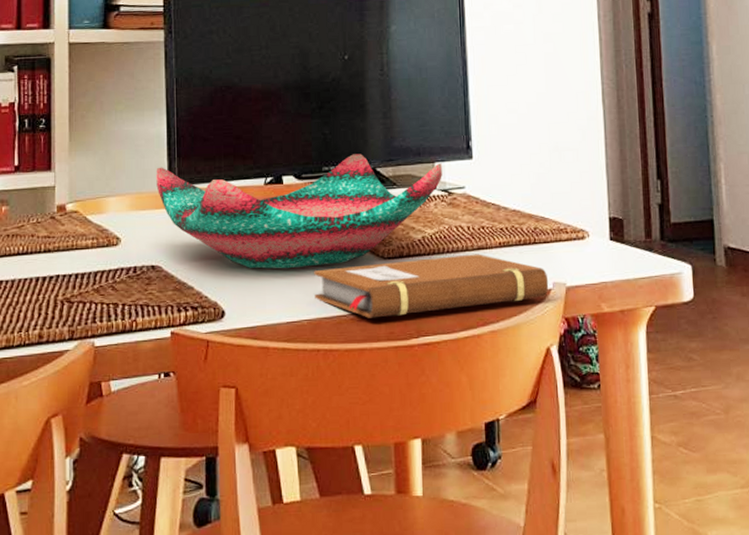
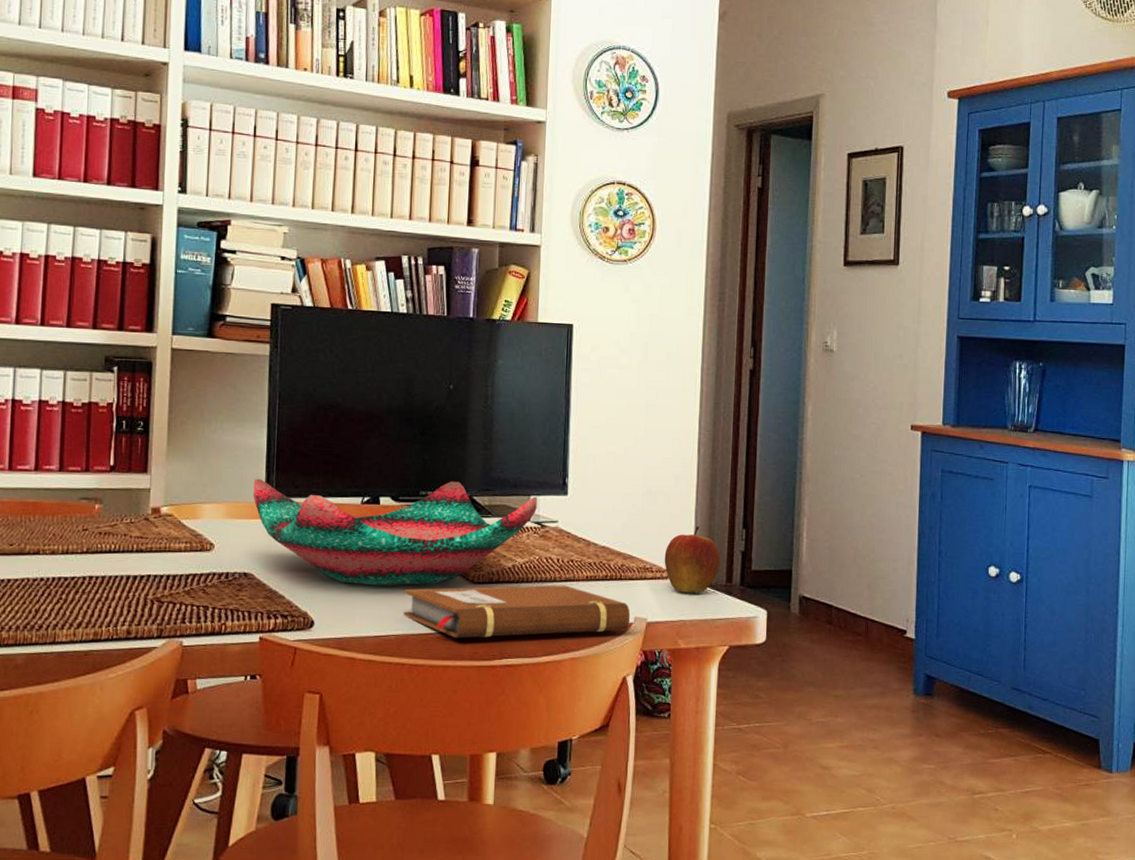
apple: none [578,180,638,252] -> present [664,525,721,593]

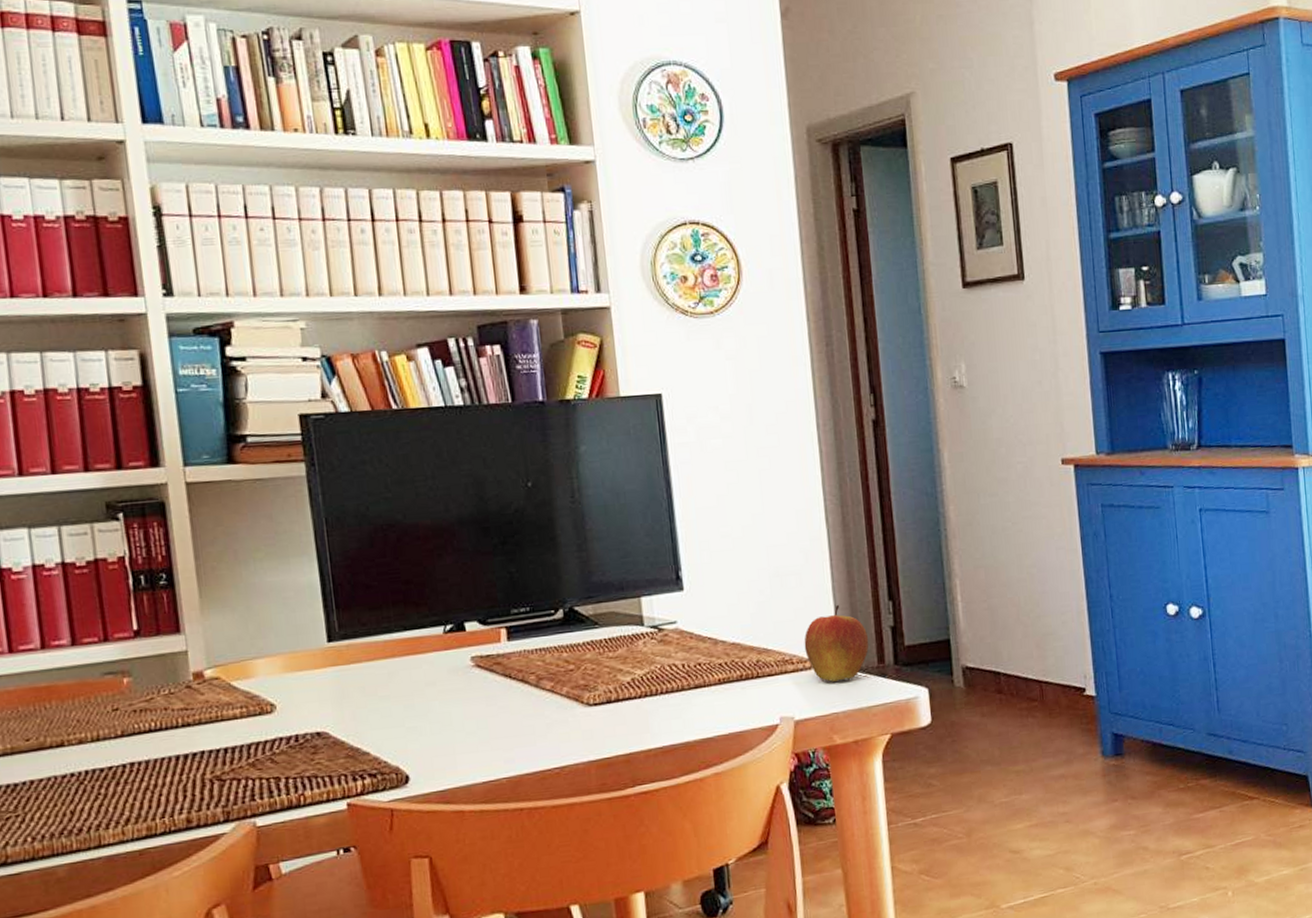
decorative bowl: present [253,478,537,586] -> none [311,592,651,727]
notebook: present [403,585,631,638] -> none [510,692,776,771]

